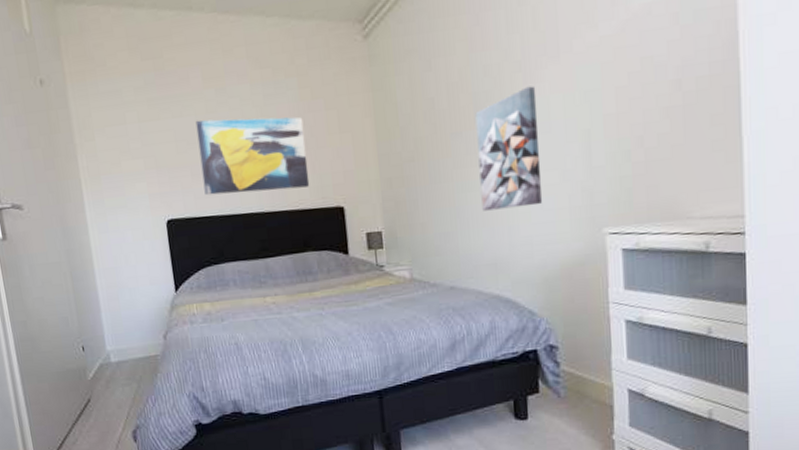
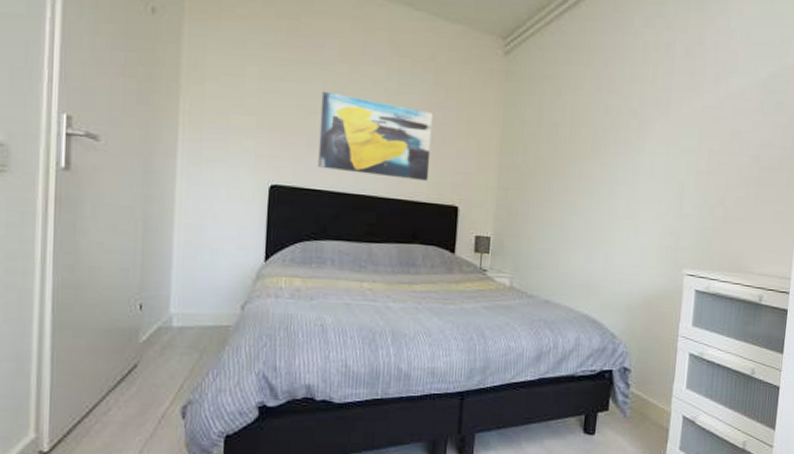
wall art: present [475,86,543,211] -> none [585,132,646,239]

